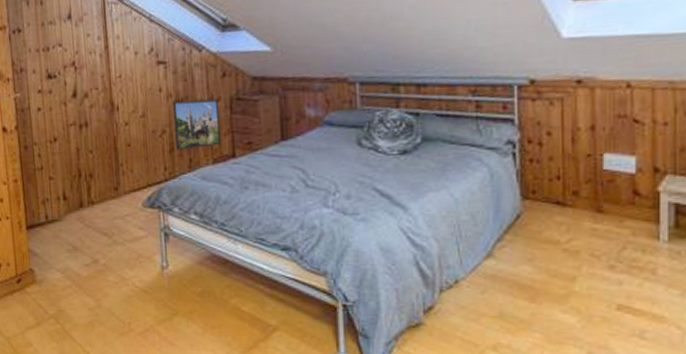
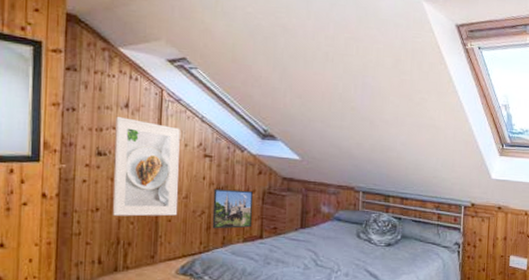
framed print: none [60,31,137,145] -> present [112,117,180,217]

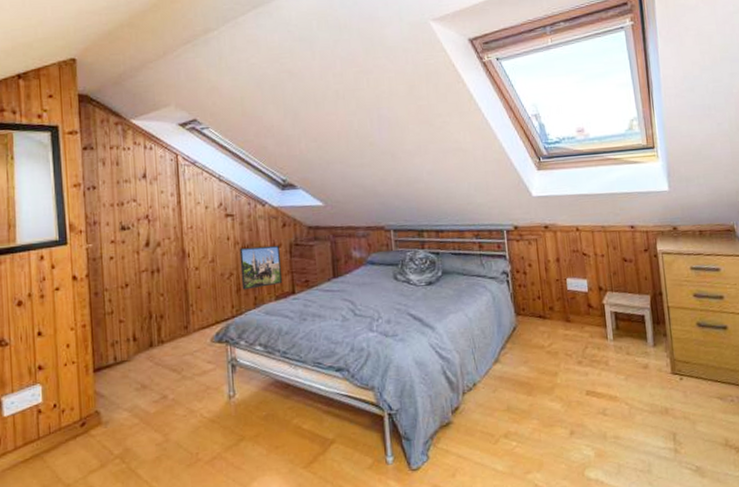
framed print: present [112,117,180,217] -> none [135,188,206,290]

